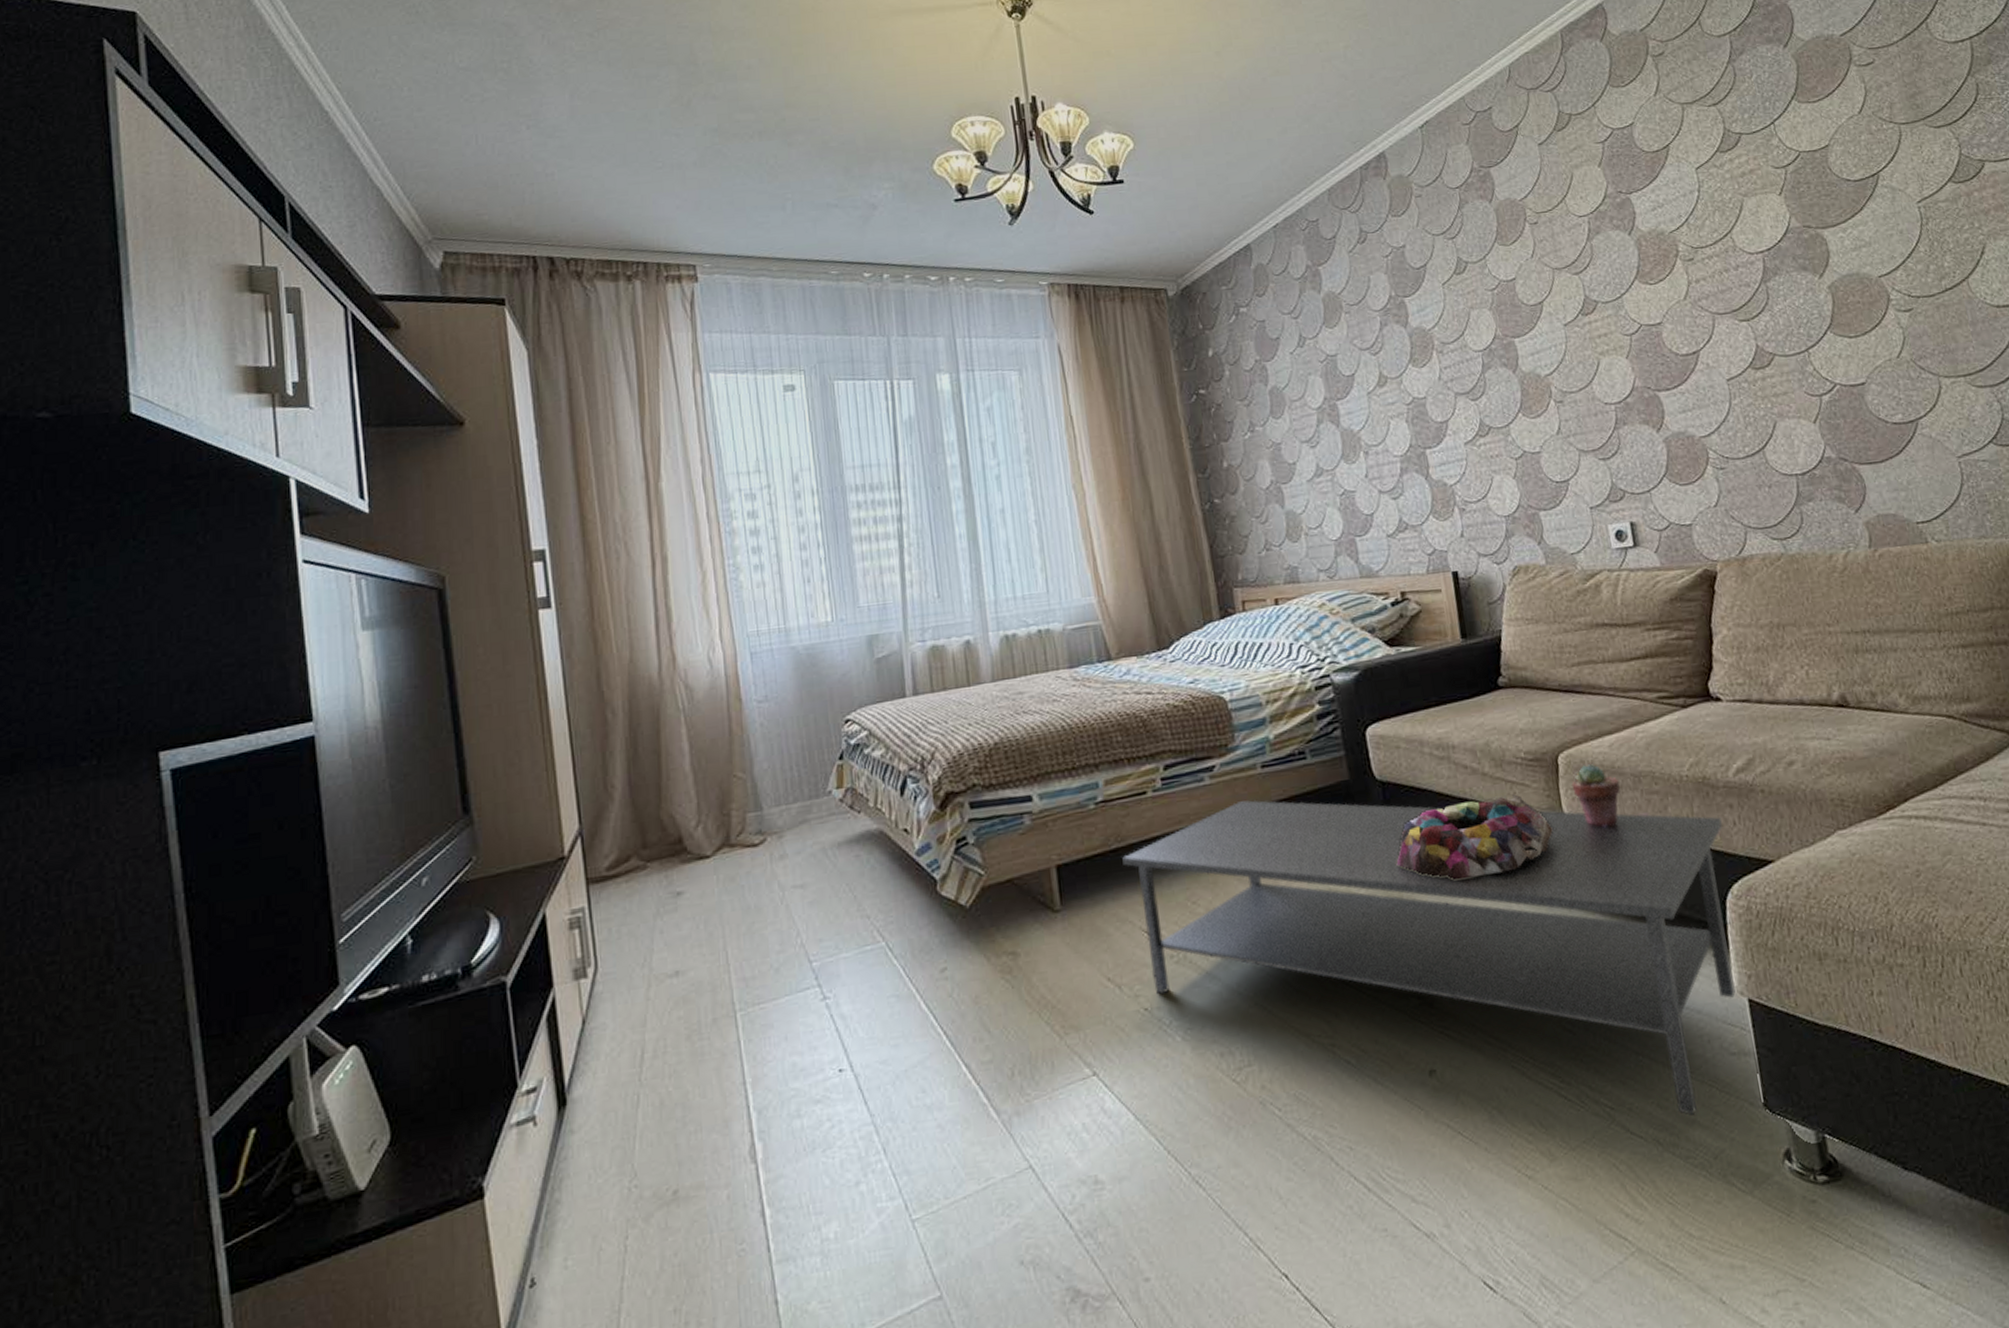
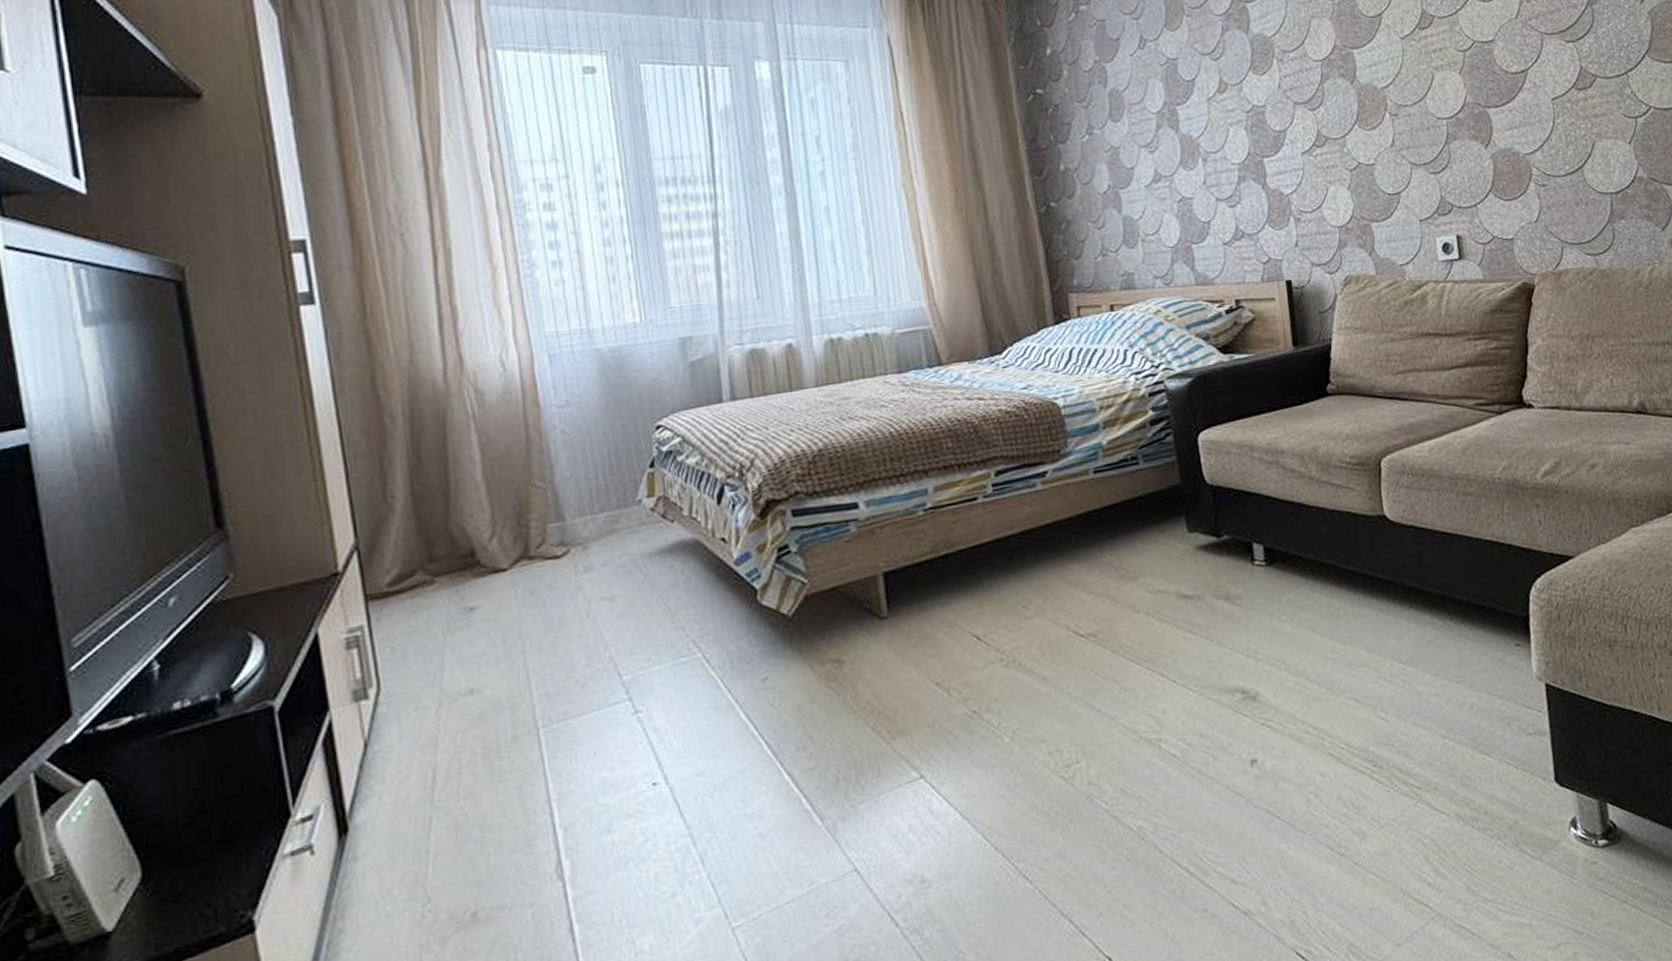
coffee table: present [1122,800,1736,1116] -> none [952,504,1534,792]
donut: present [1396,794,1553,880] -> none [1224,497,1374,580]
potted succulent: present [1571,764,1621,828] -> none [1393,468,1438,528]

